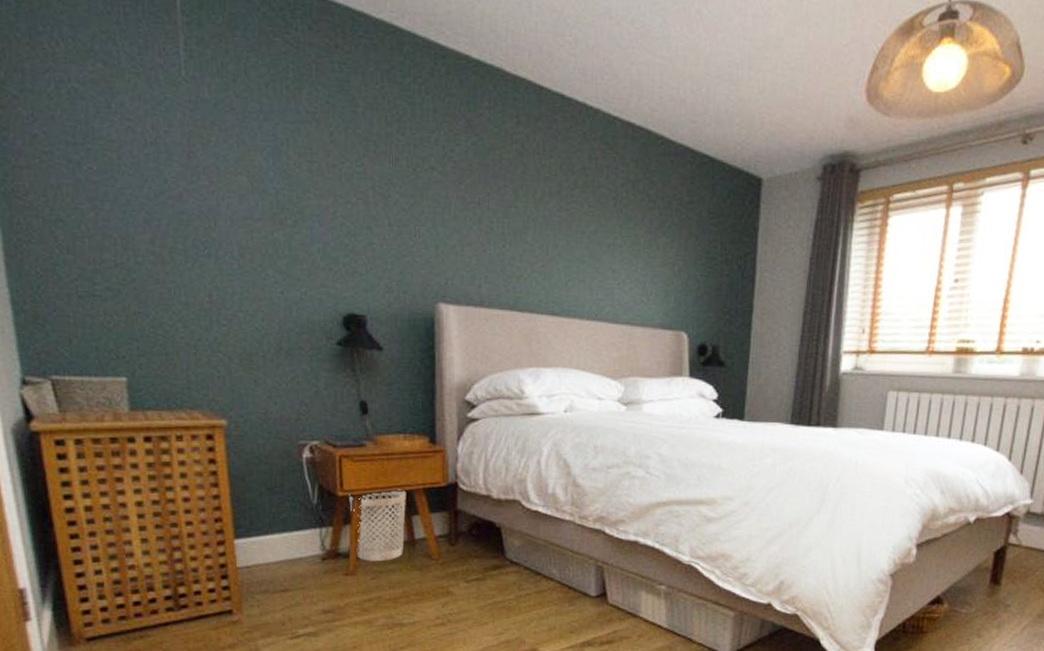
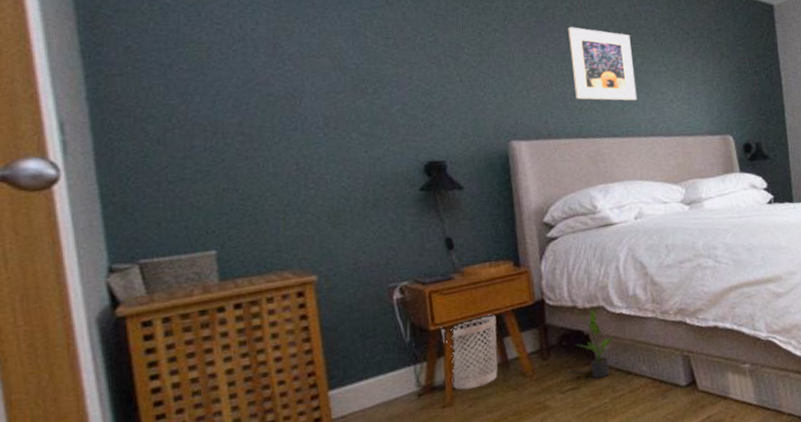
potted plant: none [485,498,528,574] -> present [574,308,615,379]
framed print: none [515,175,586,276] -> present [568,27,638,101]

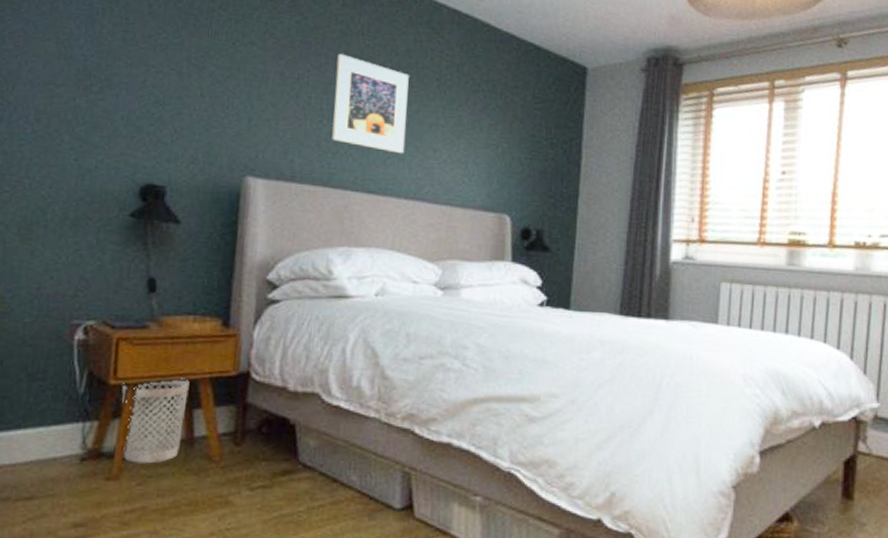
potted plant: present [574,308,615,379] -> none [277,391,326,481]

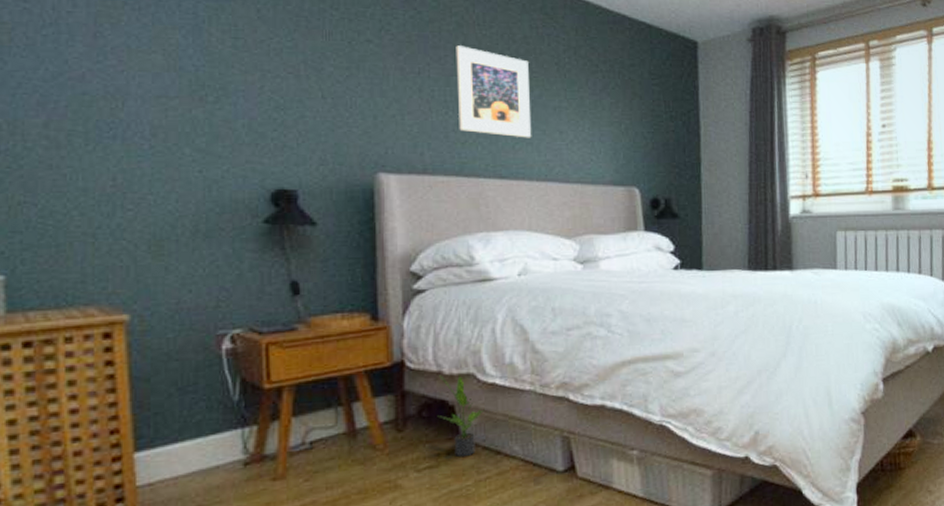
wastebasket: present [122,378,190,464] -> none [277,374,345,461]
potted plant: none [277,391,326,481] -> present [437,375,485,458]

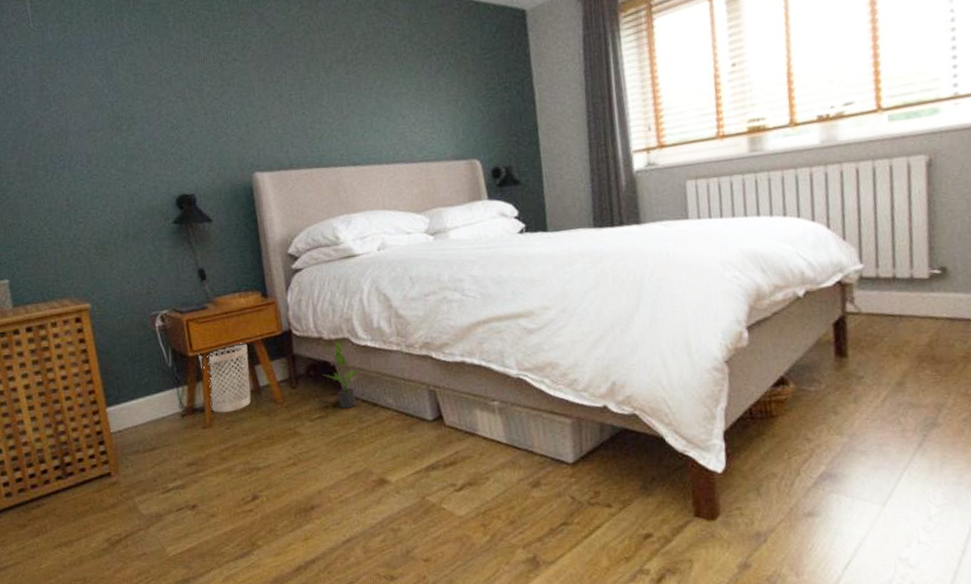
wastebasket: none [277,374,345,461] -> present [198,342,251,413]
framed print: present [456,45,532,138] -> none [305,50,378,128]

